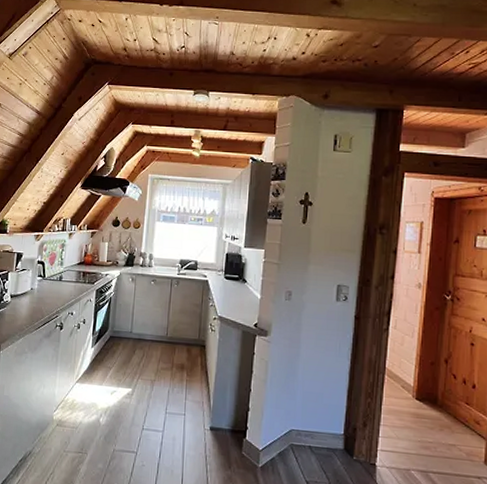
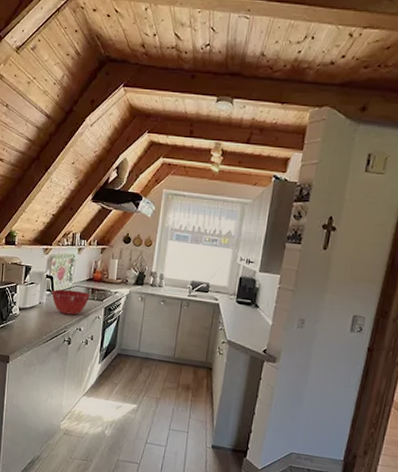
mixing bowl: none [42,274,82,300] -> present [51,289,91,315]

